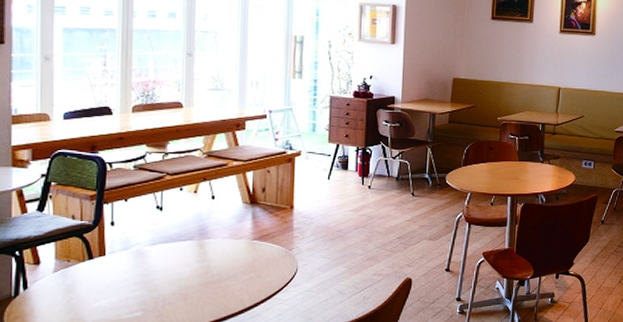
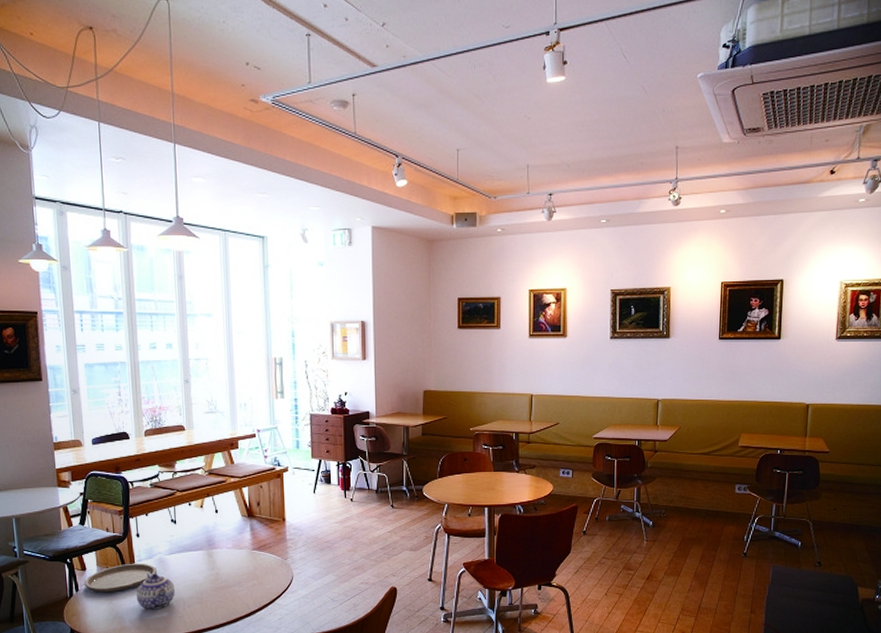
plate: none [36,255,134,289] -> present [84,563,158,592]
teapot: none [103,265,154,310] -> present [136,572,175,611]

